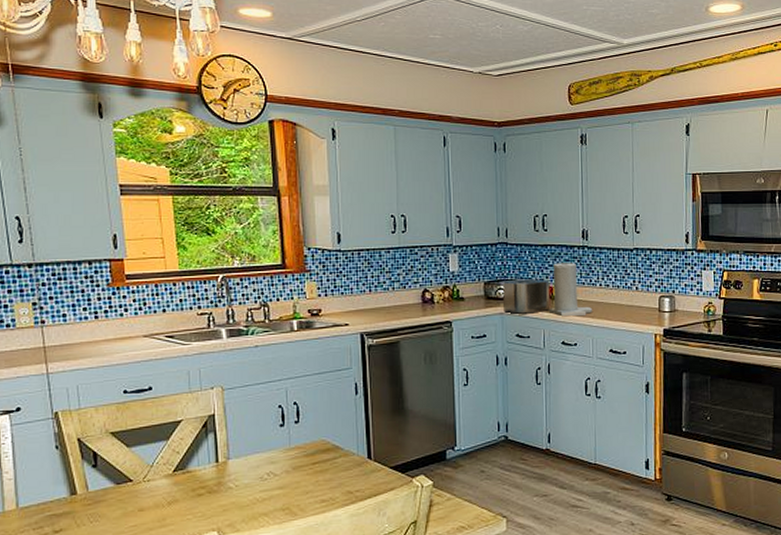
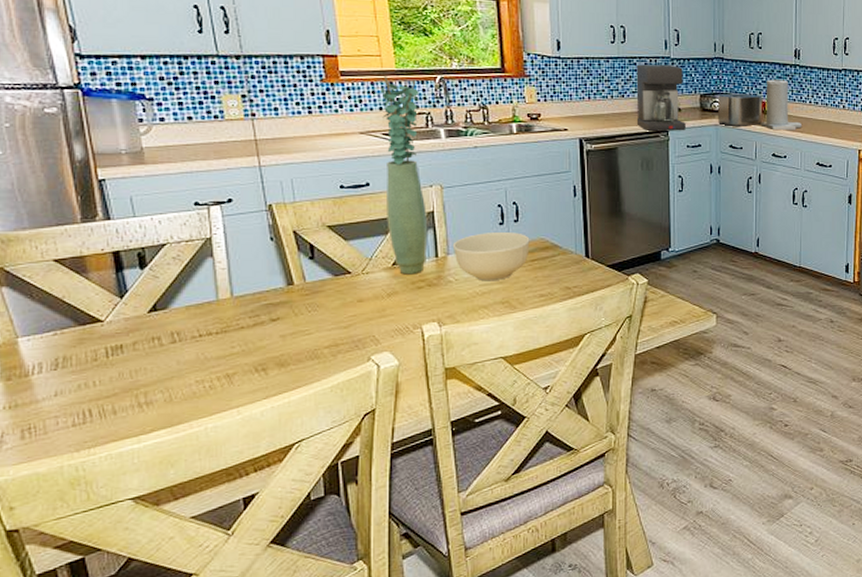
vase: none [163,277,209,482] -> present [379,75,428,275]
bowl: none [233,433,311,487] -> present [452,231,530,282]
coffee maker: none [418,252,470,324] -> present [636,64,686,132]

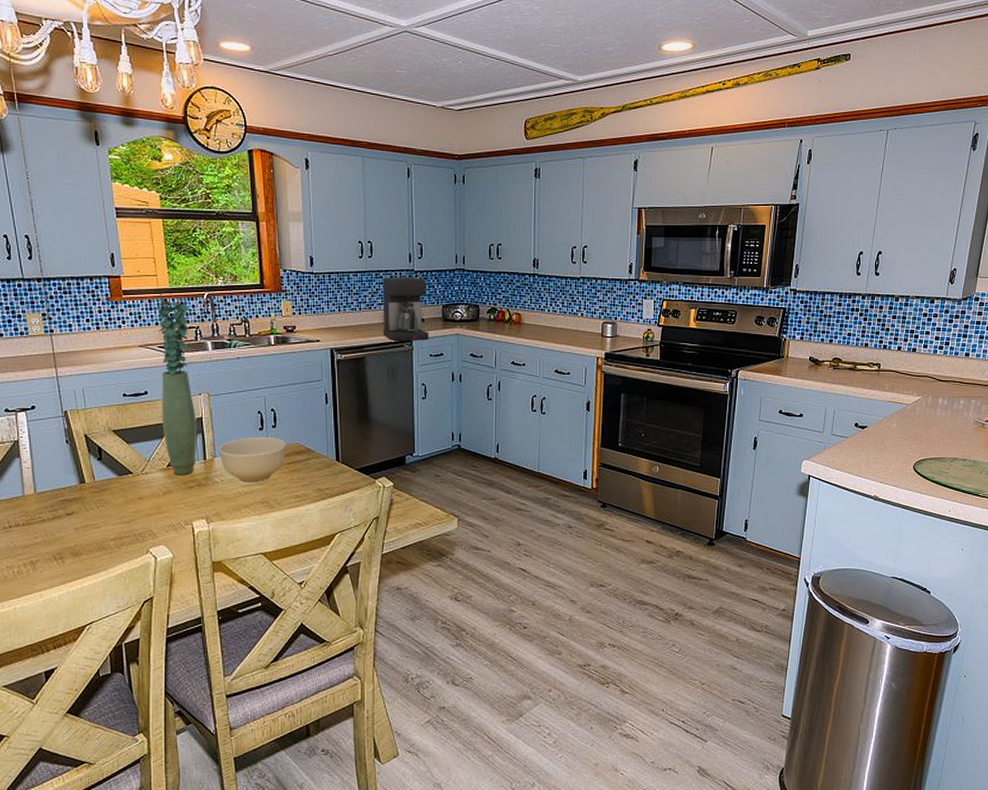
toaster: present [718,93,763,127] -> none [459,303,502,336]
paper towel: present [762,79,801,131] -> none [501,289,540,339]

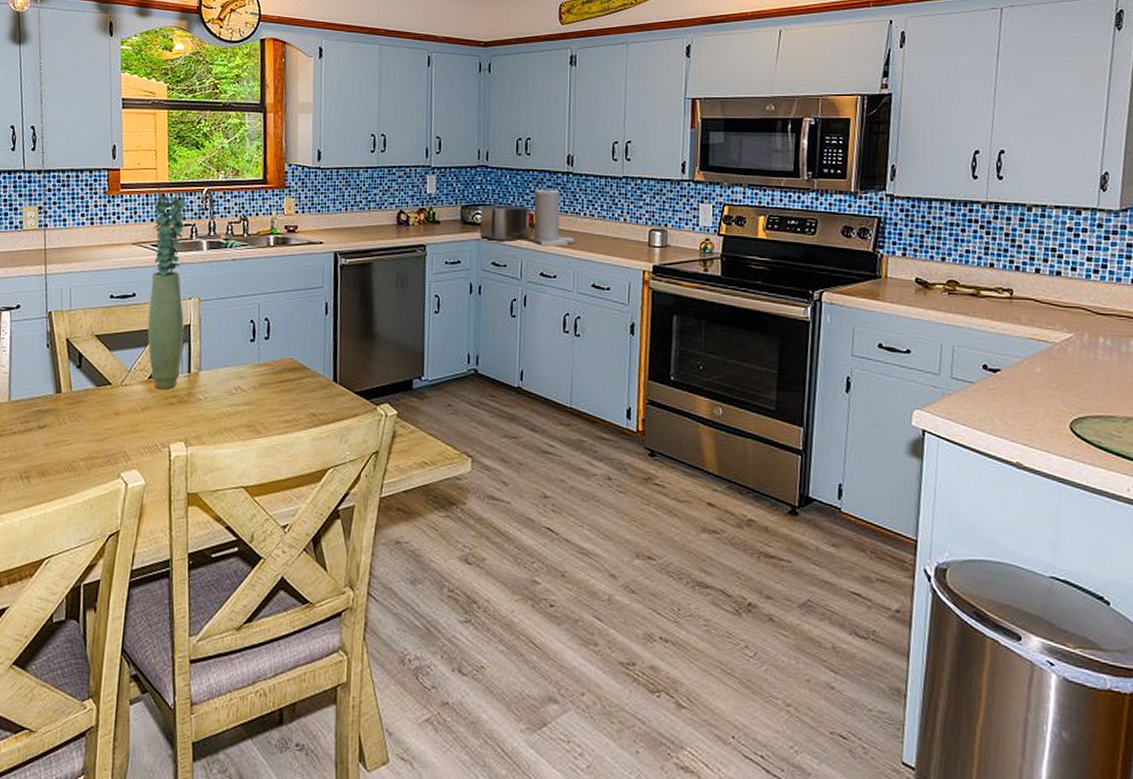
bowl: present [218,436,286,483] -> none [204,348,279,402]
coffee maker: present [383,276,429,342] -> none [393,173,445,247]
toaster: none [459,303,502,336] -> present [480,204,531,242]
paper towel: none [501,289,540,339] -> present [528,189,574,247]

